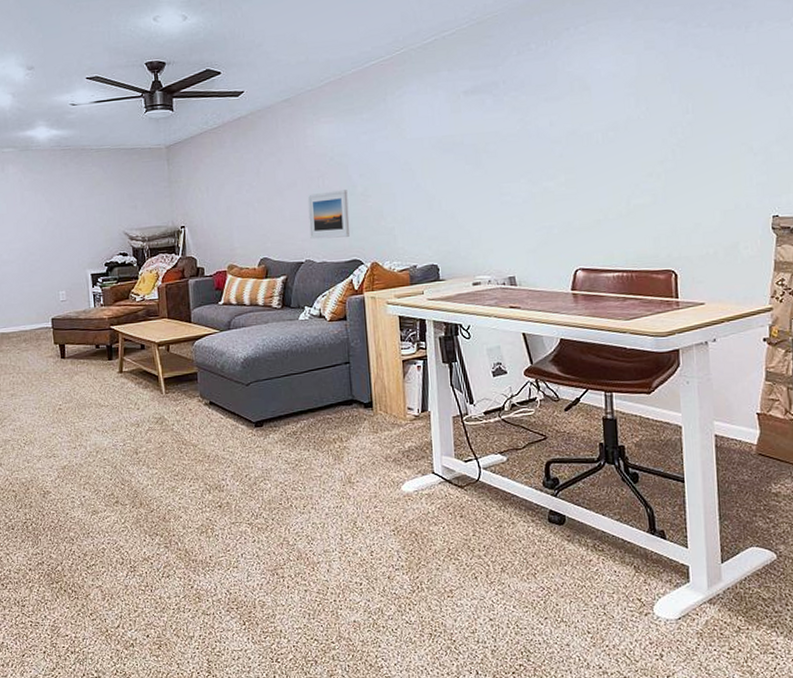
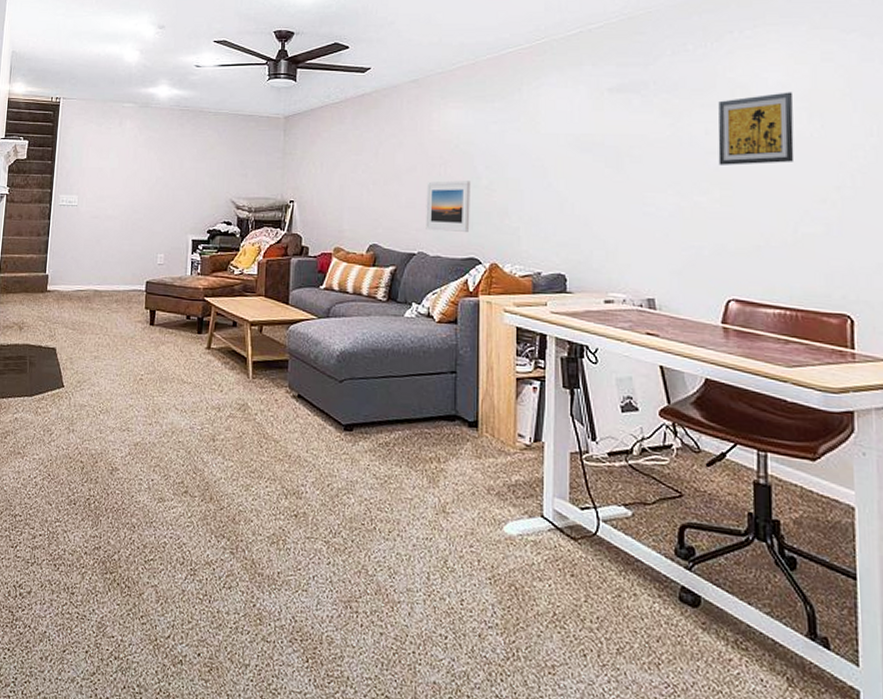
wall art: none [560,80,625,152] -> present [718,92,794,165]

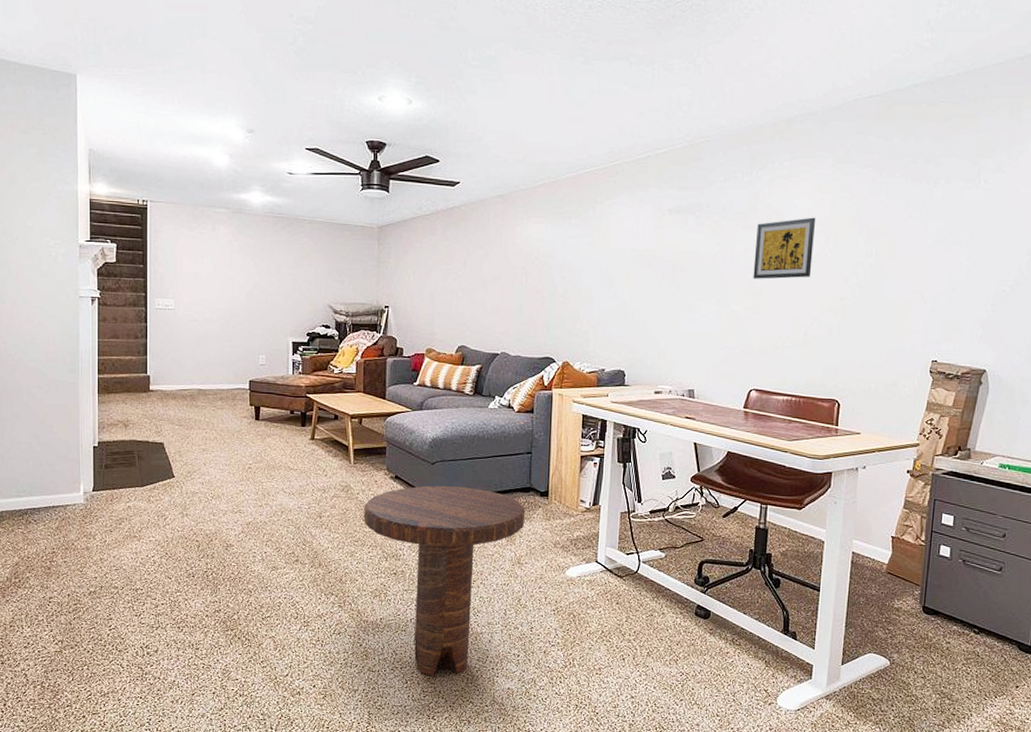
side table: none [261,407,451,657] -> present [364,485,526,676]
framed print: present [426,180,471,232] -> none [508,289,548,335]

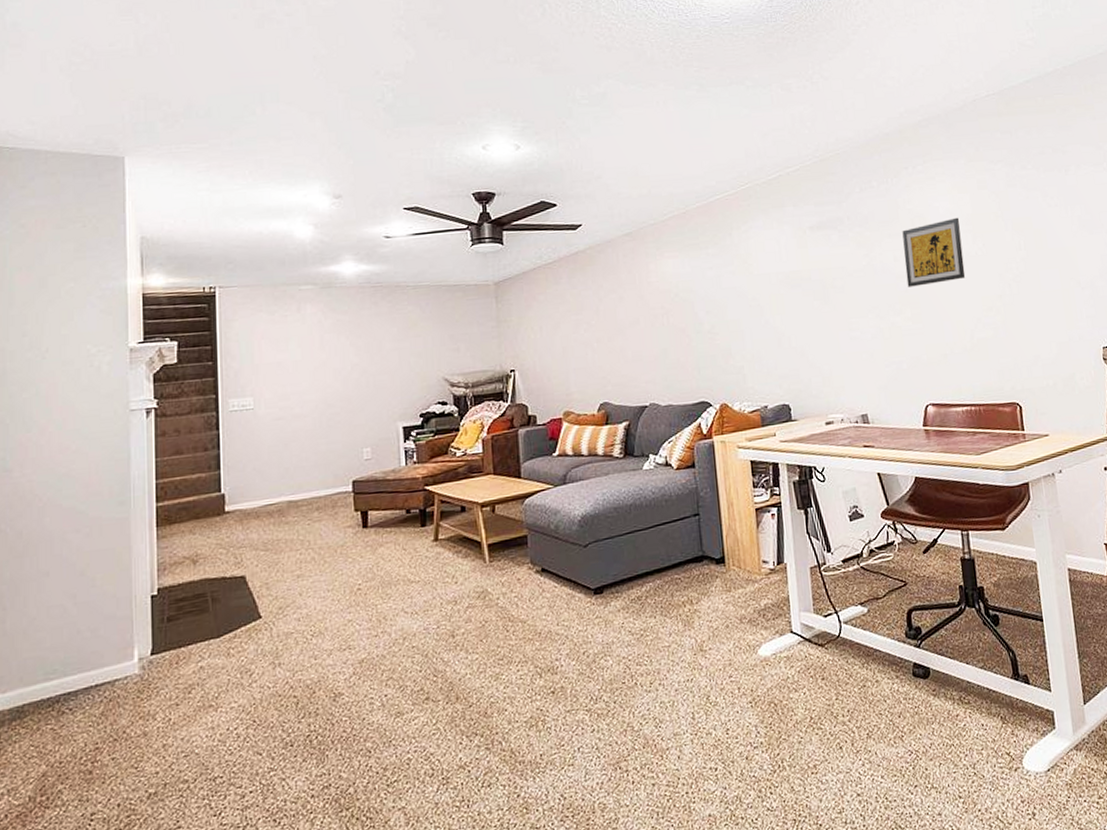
side table: present [364,485,526,676] -> none [506,567,702,819]

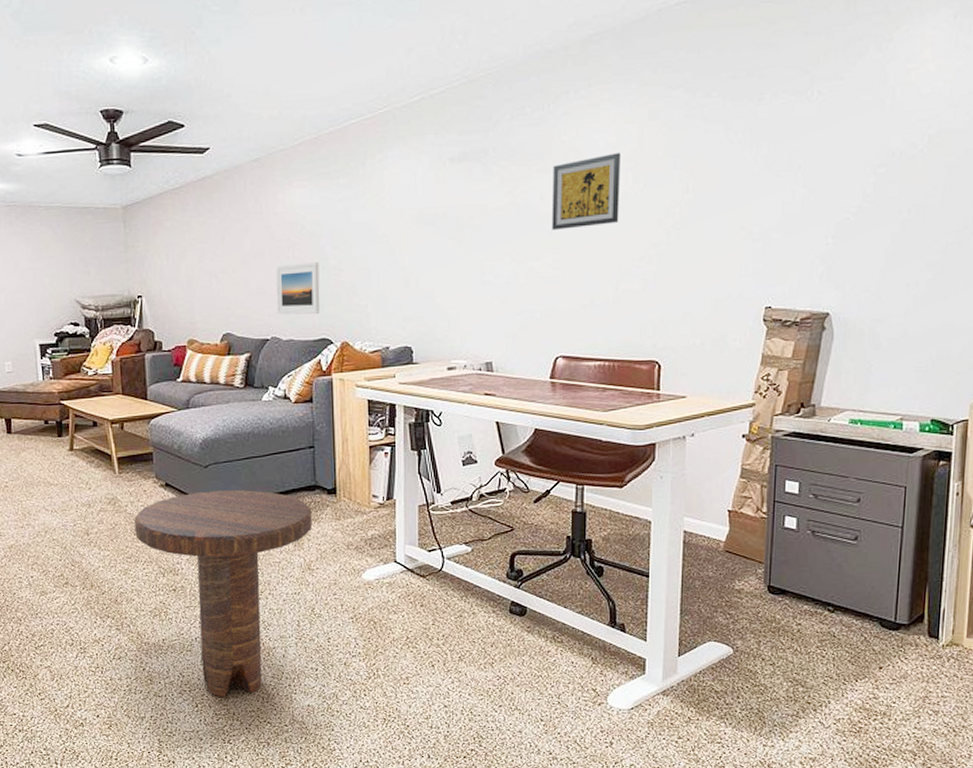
side table: none [506,567,702,819] -> present [134,490,313,697]
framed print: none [651,327,698,381] -> present [275,262,320,315]

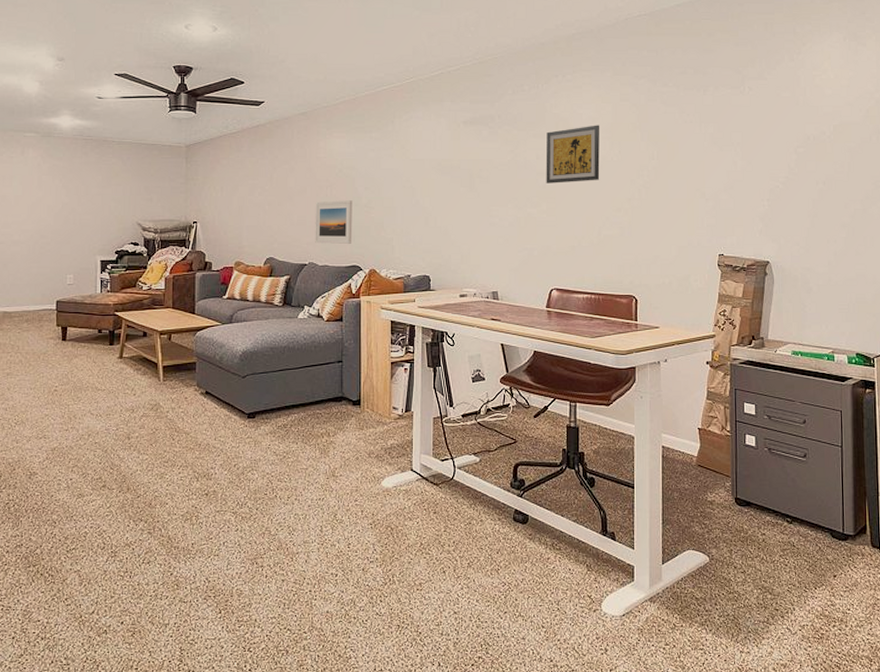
side table: present [134,490,313,697] -> none [174,400,338,603]

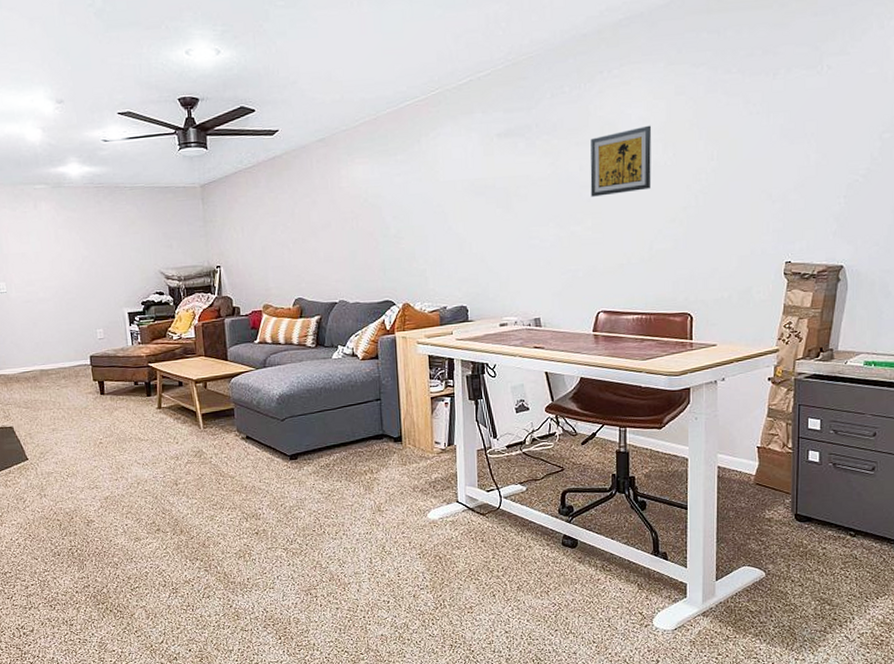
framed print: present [315,200,353,244] -> none [341,231,383,280]

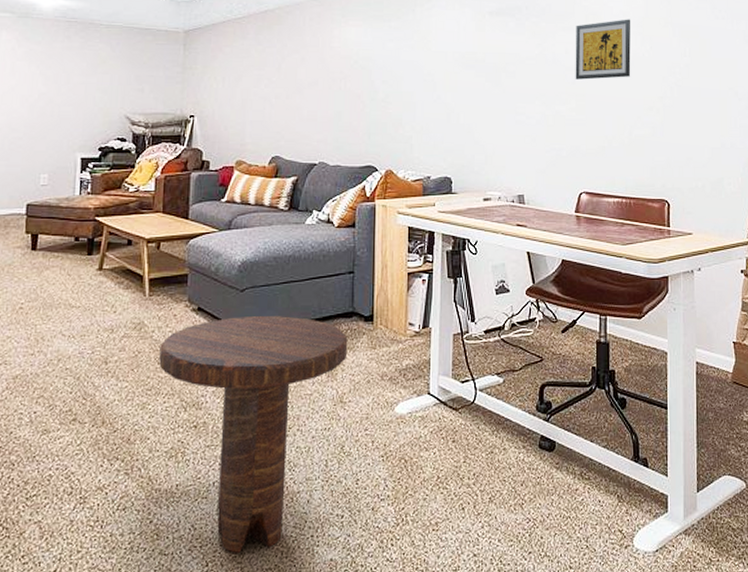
side table: none [218,440,381,630] -> present [159,316,348,553]

